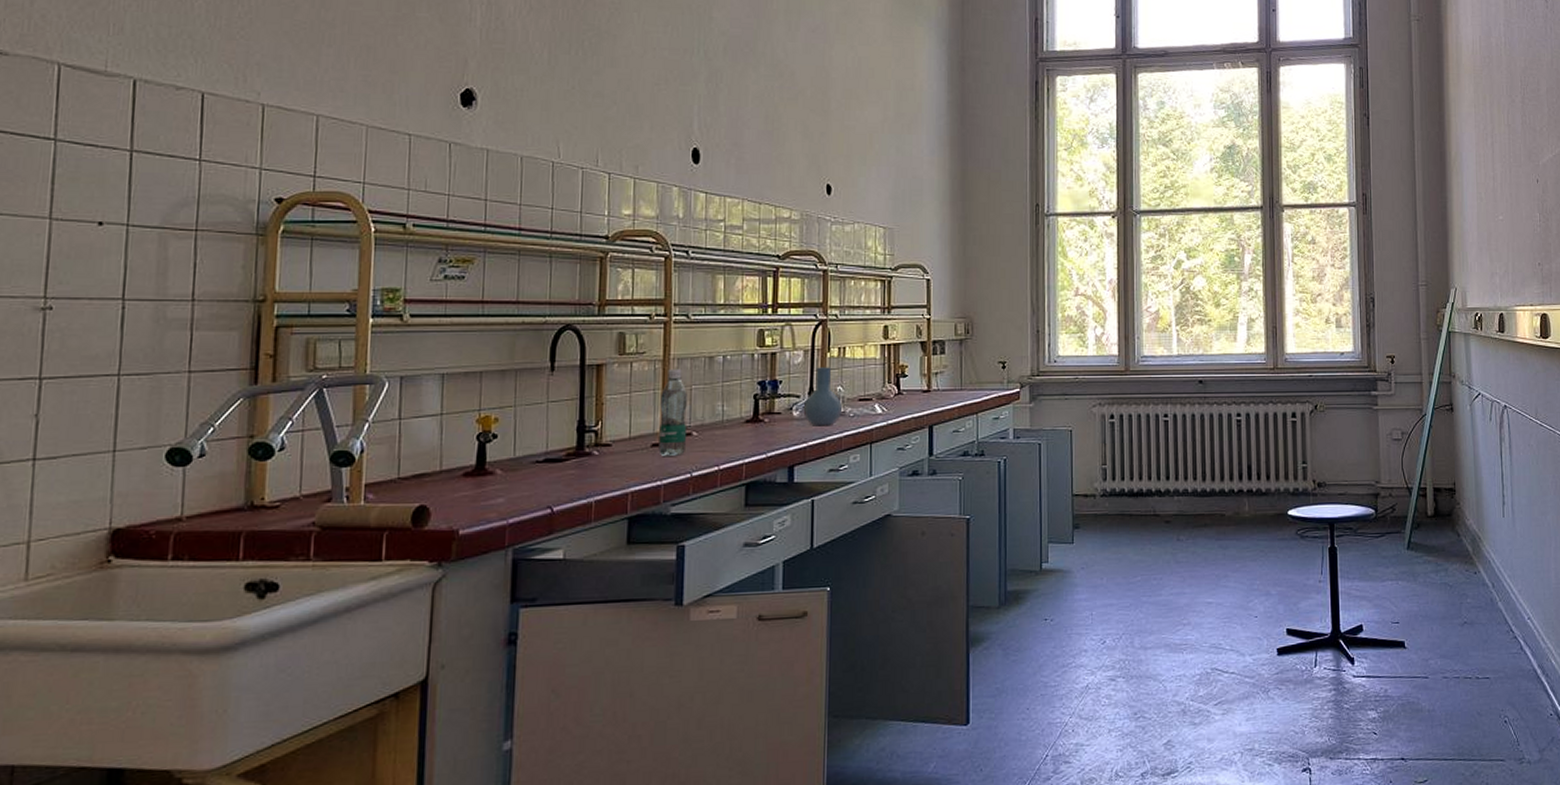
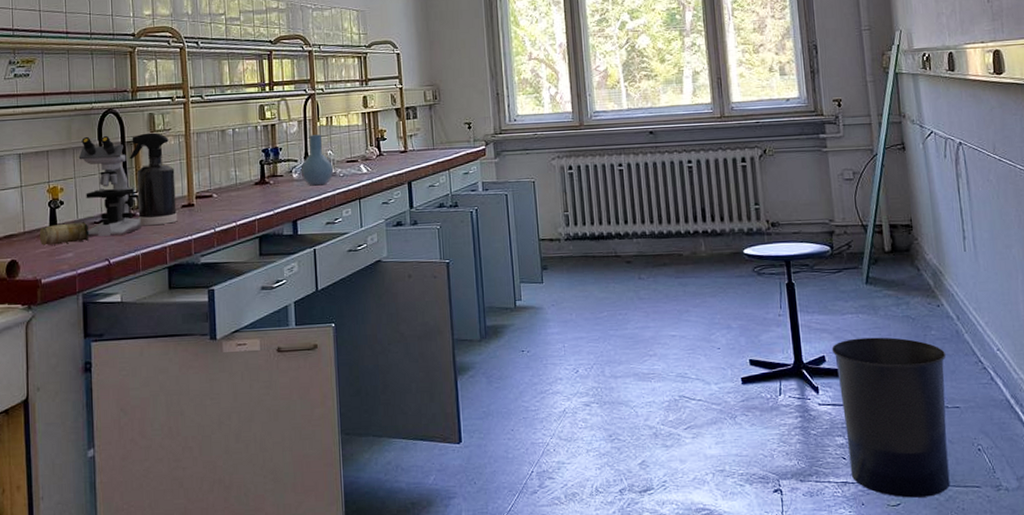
paper towel roll: none [460,459,529,488] -> present [39,221,90,246]
microscope: none [522,356,598,479] -> present [78,136,141,237]
spray bottle: none [588,355,646,466] -> present [129,132,178,225]
bottle: present [658,368,688,457] -> none [185,141,209,216]
waste bin: none [1370,605,1479,774] -> present [831,337,950,498]

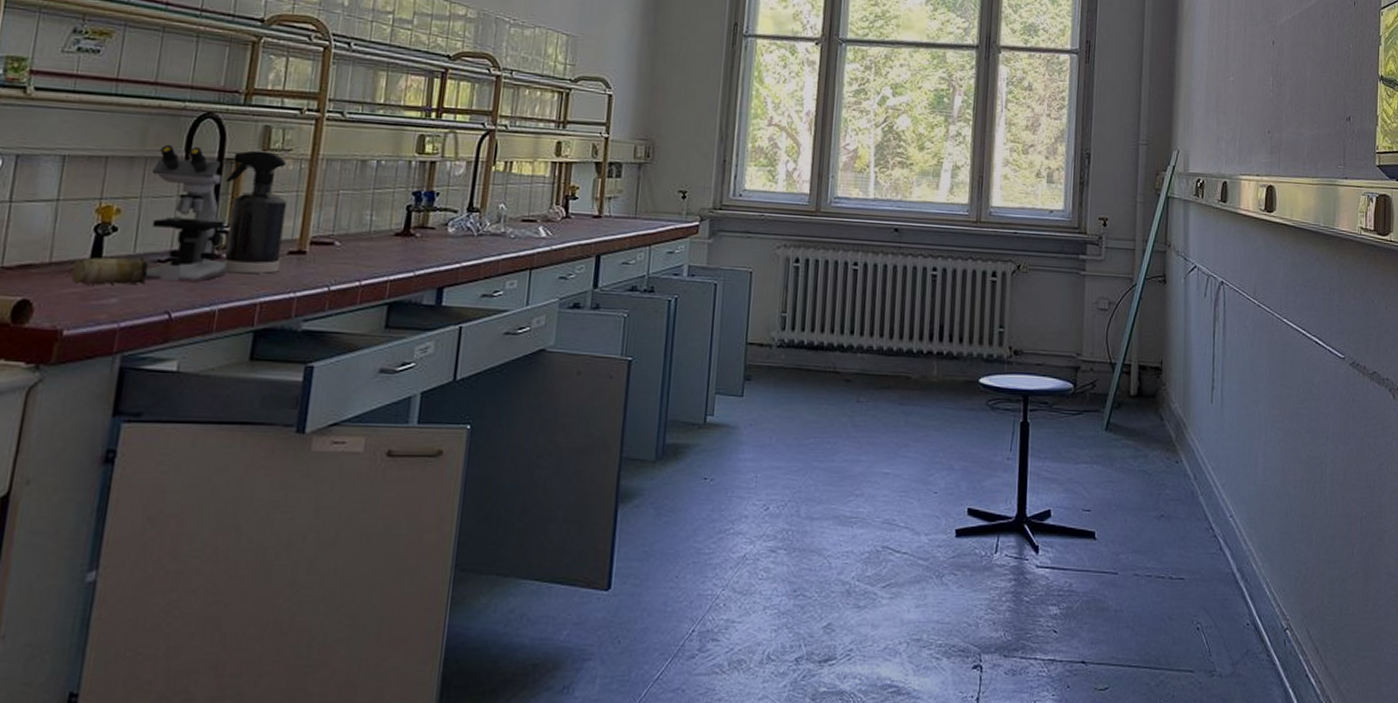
flask: present [300,134,334,186] -> none [459,181,504,247]
waste bin: present [831,337,950,498] -> none [1059,492,1177,681]

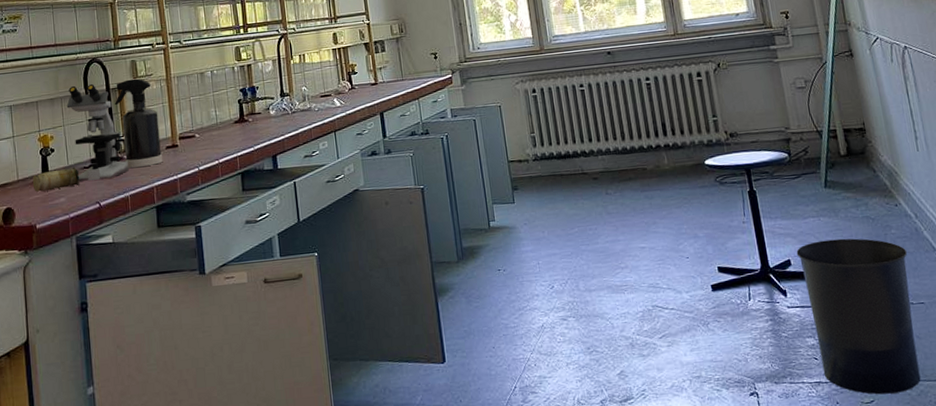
waste bin: none [1059,492,1177,681] -> present [796,238,921,395]

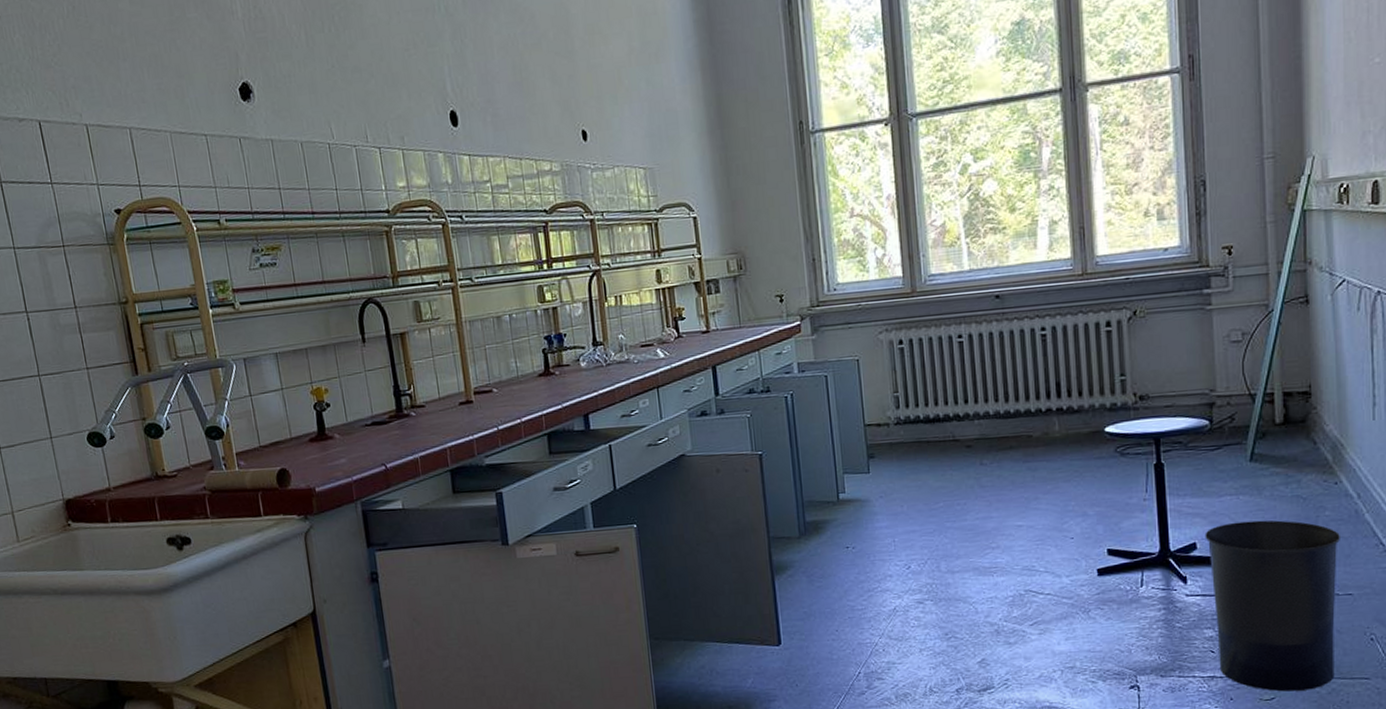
paper towel roll: present [32,166,80,192] -> none [307,424,362,452]
microscope: present [66,84,129,182] -> none [340,329,417,441]
spray bottle: present [114,78,163,168] -> none [396,322,456,426]

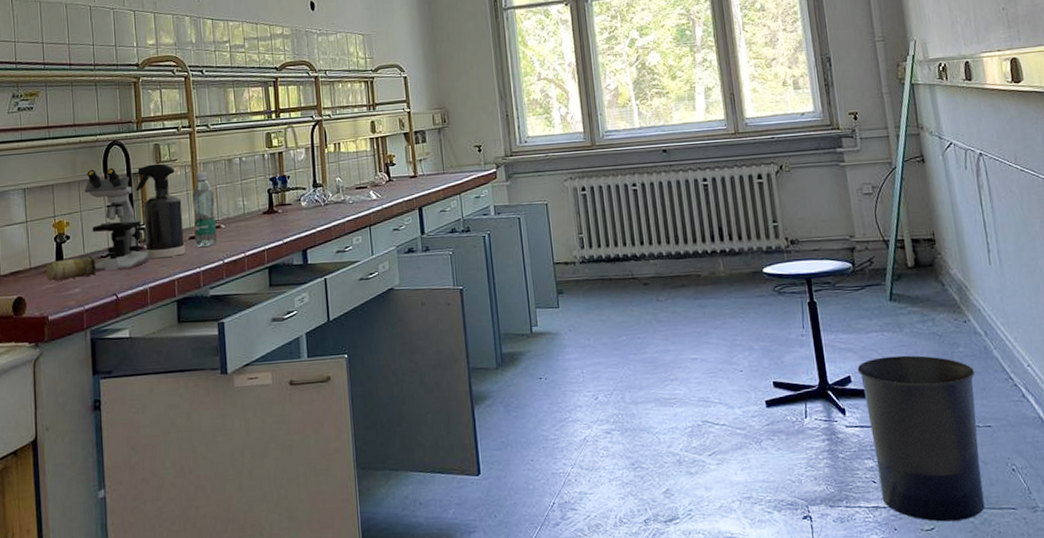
paper towel roll: none [307,424,362,452] -> present [45,255,97,282]
microscope: none [340,329,417,441] -> present [84,168,149,271]
spray bottle: none [396,322,456,426] -> present [135,163,186,258]
bottle: none [459,330,489,414] -> present [192,171,217,248]

